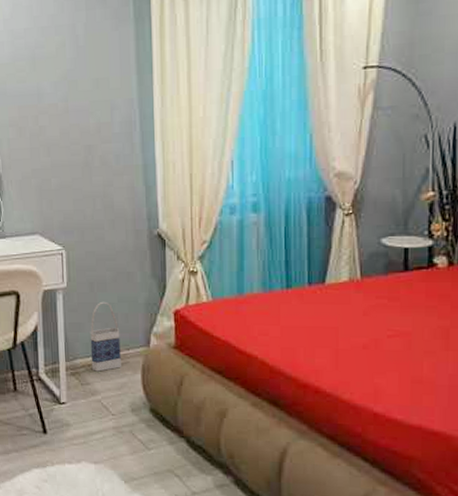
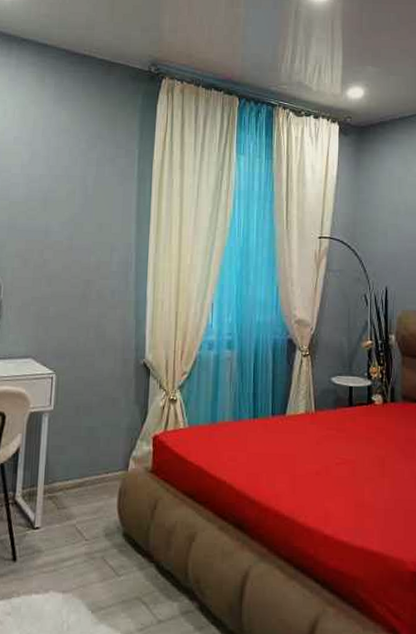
bag: present [90,301,121,372] -> none [69,425,101,495]

